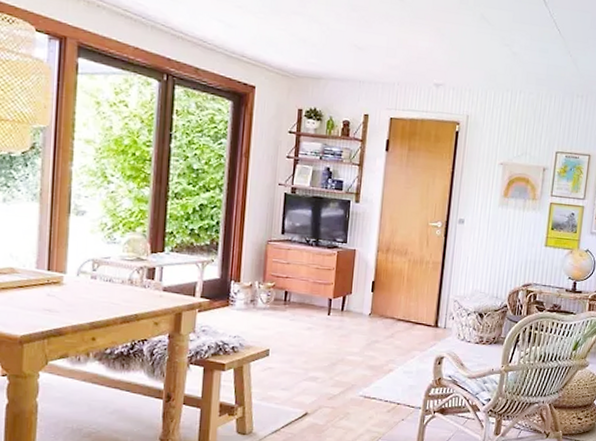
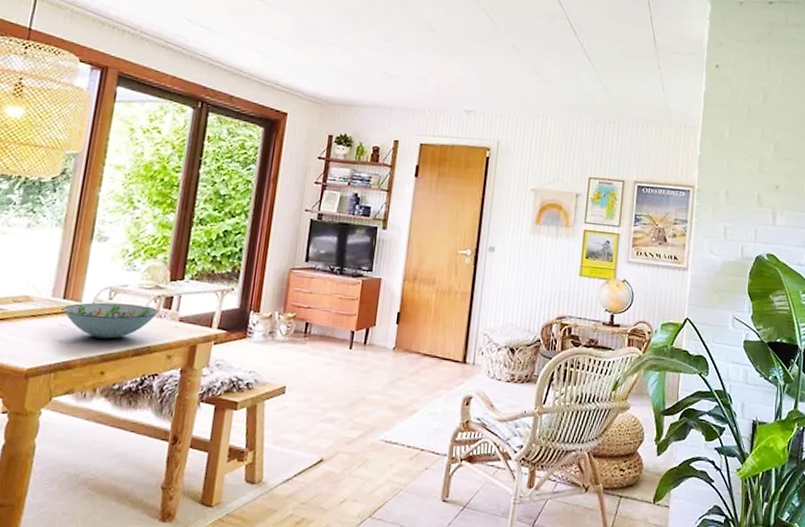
decorative bowl: none [49,273,142,308] -> present [63,302,159,339]

